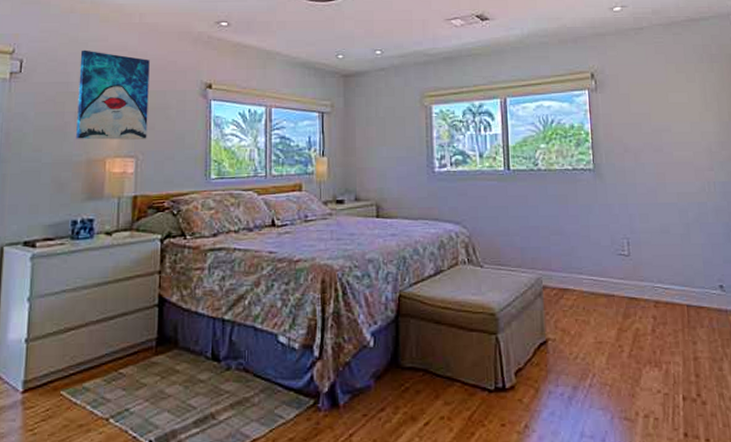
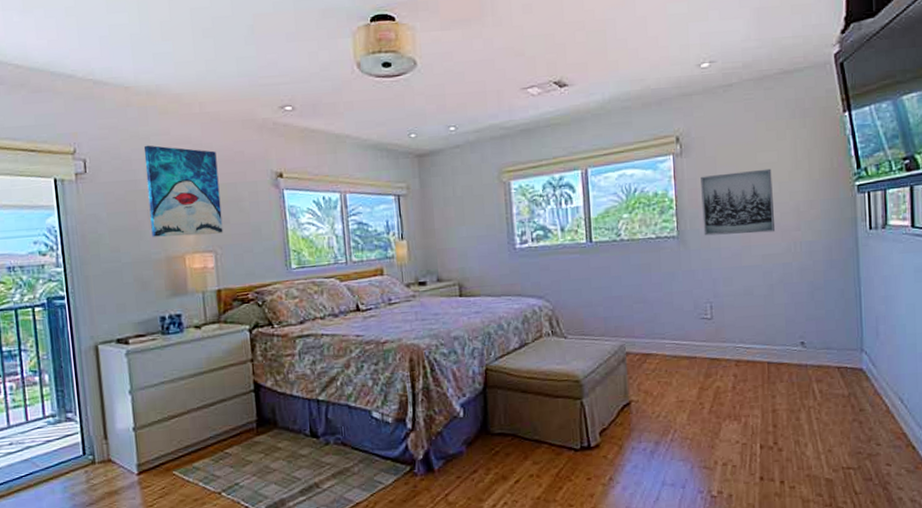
wall art: none [615,108,689,171] -> present [700,168,776,236]

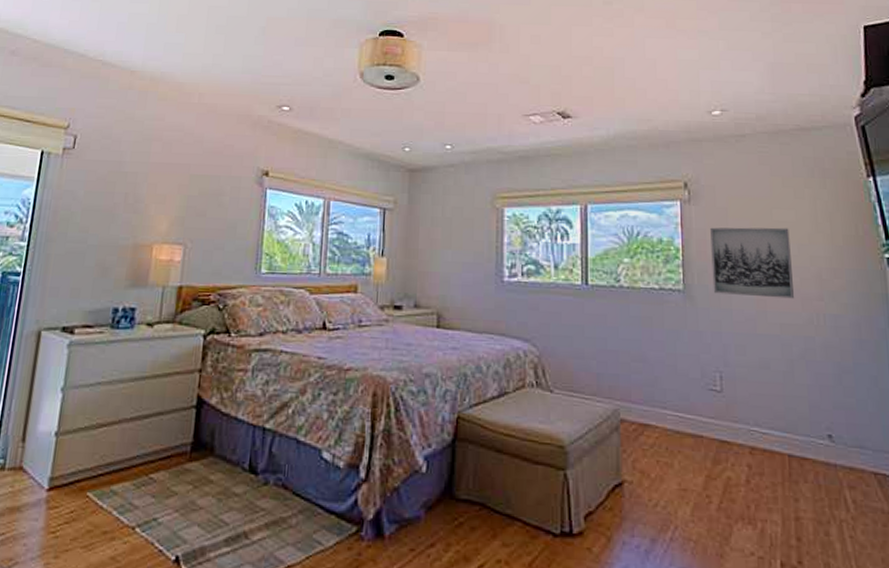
wall art: present [143,145,223,237] -> none [124,128,206,226]

